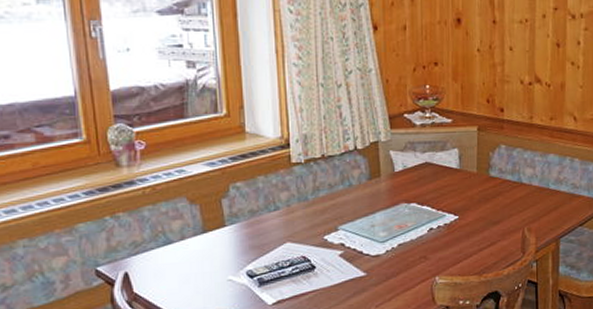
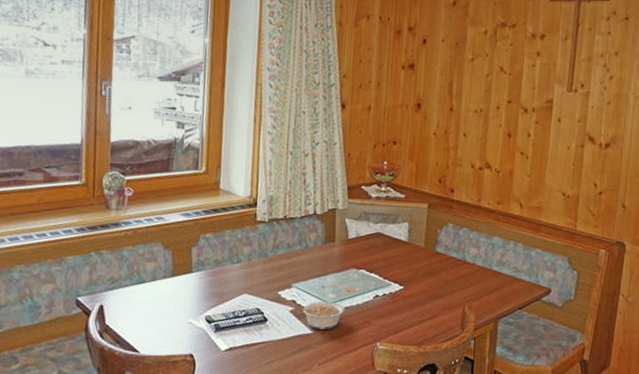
legume: none [343,241,398,271] -> present [294,302,345,330]

